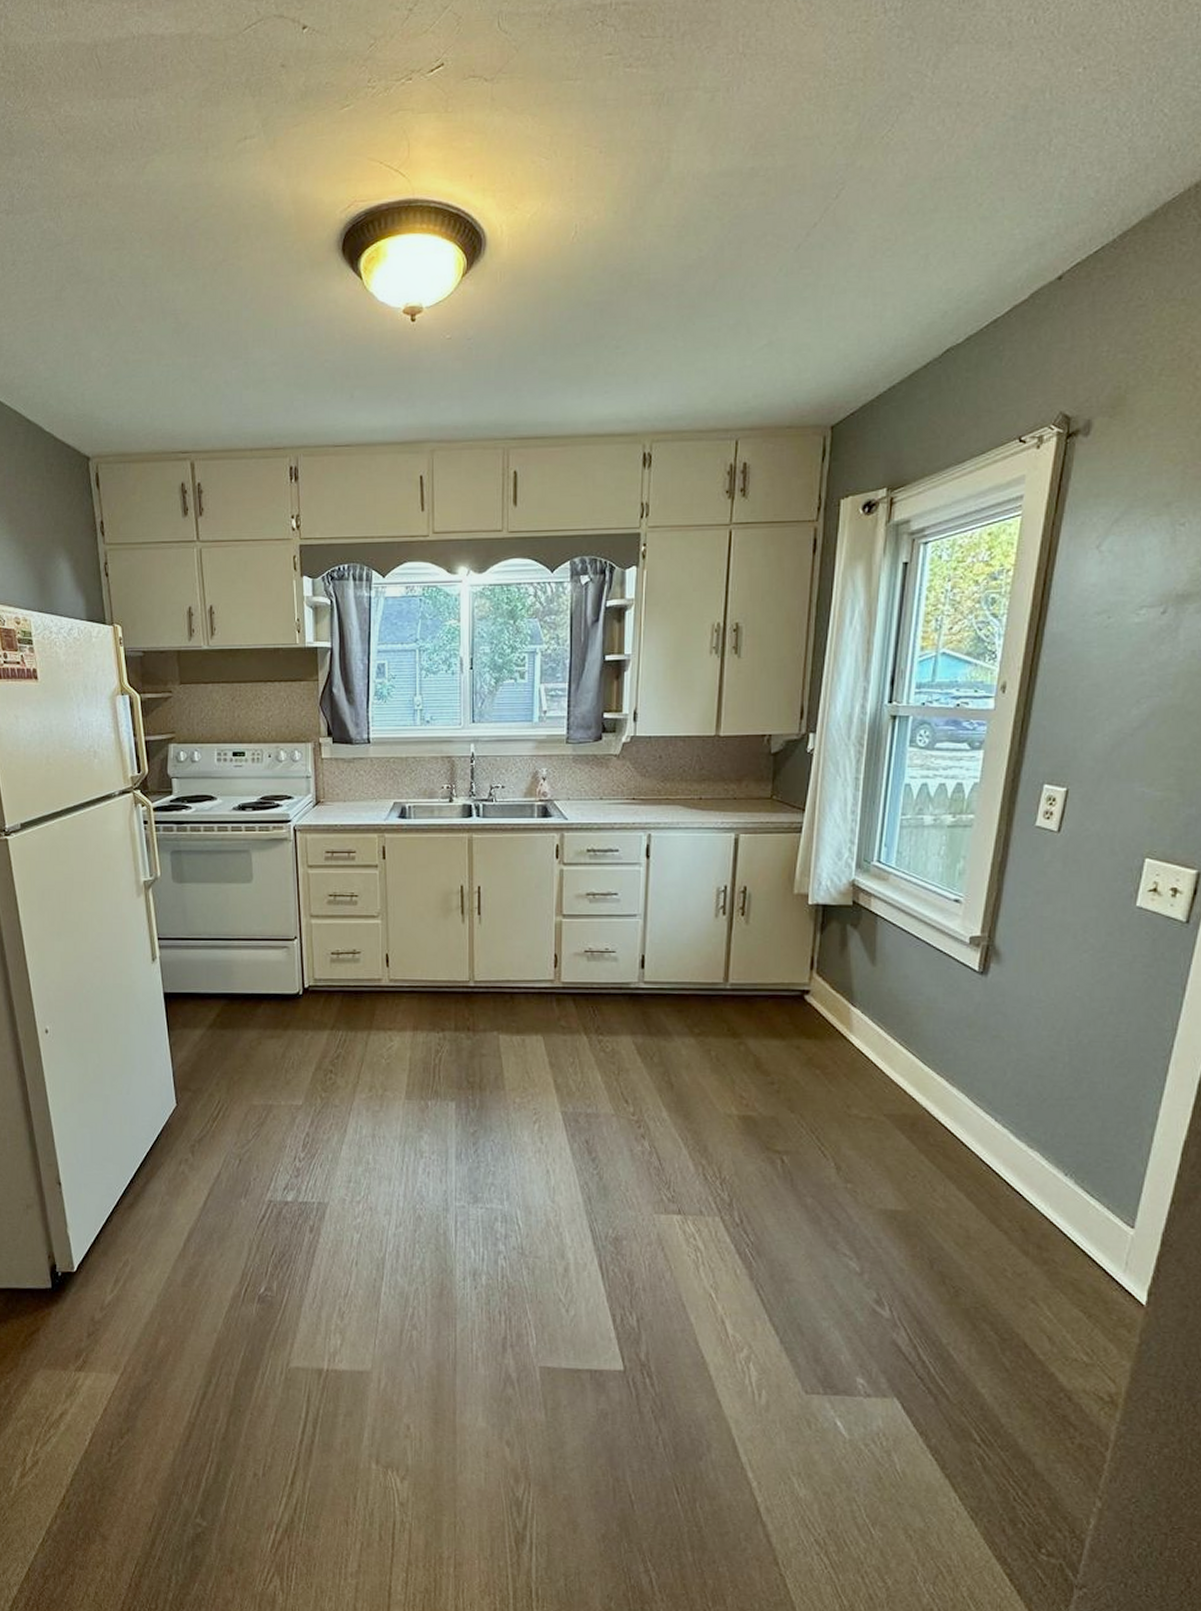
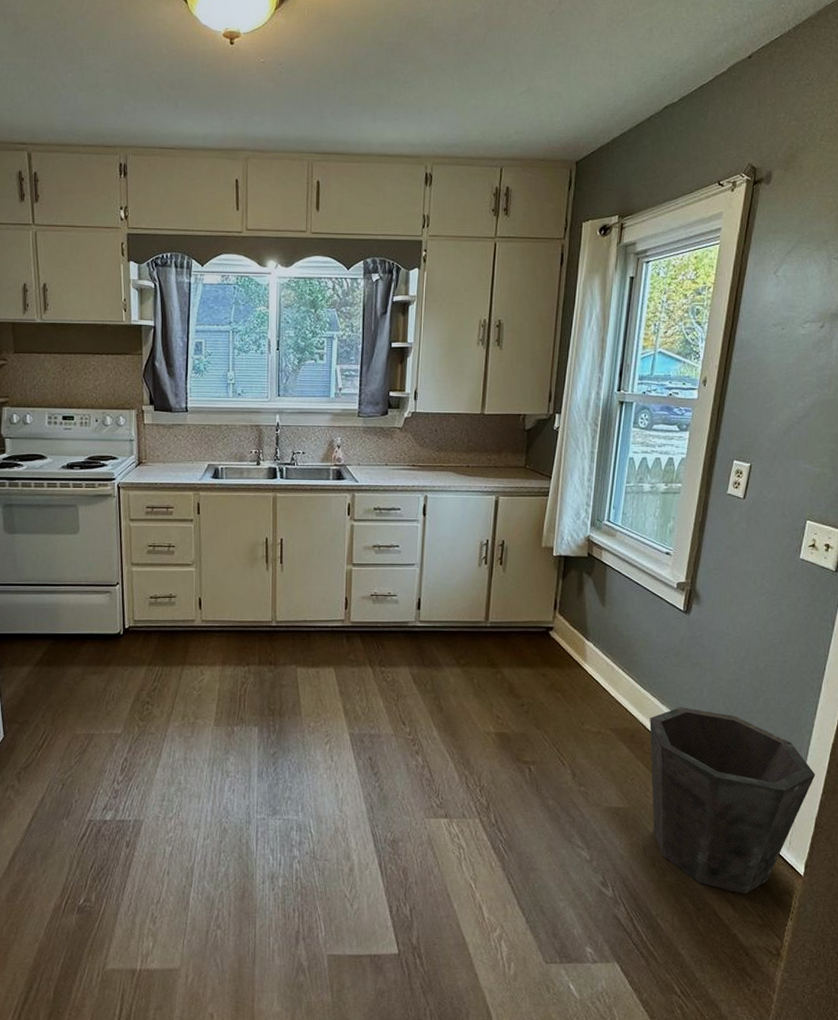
waste bin: none [936,1090,1162,1325] -> present [649,707,816,895]

